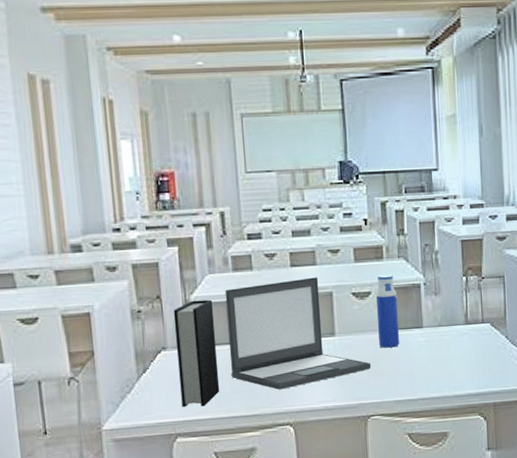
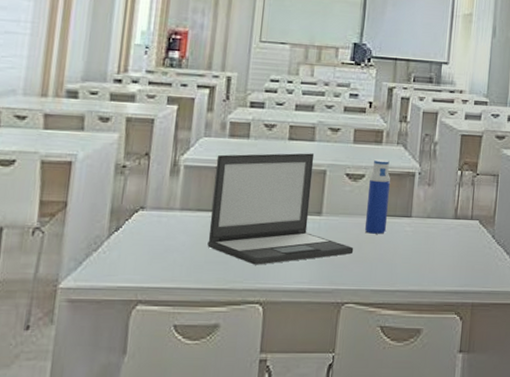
book: present [173,299,220,408] -> none [149,162,202,274]

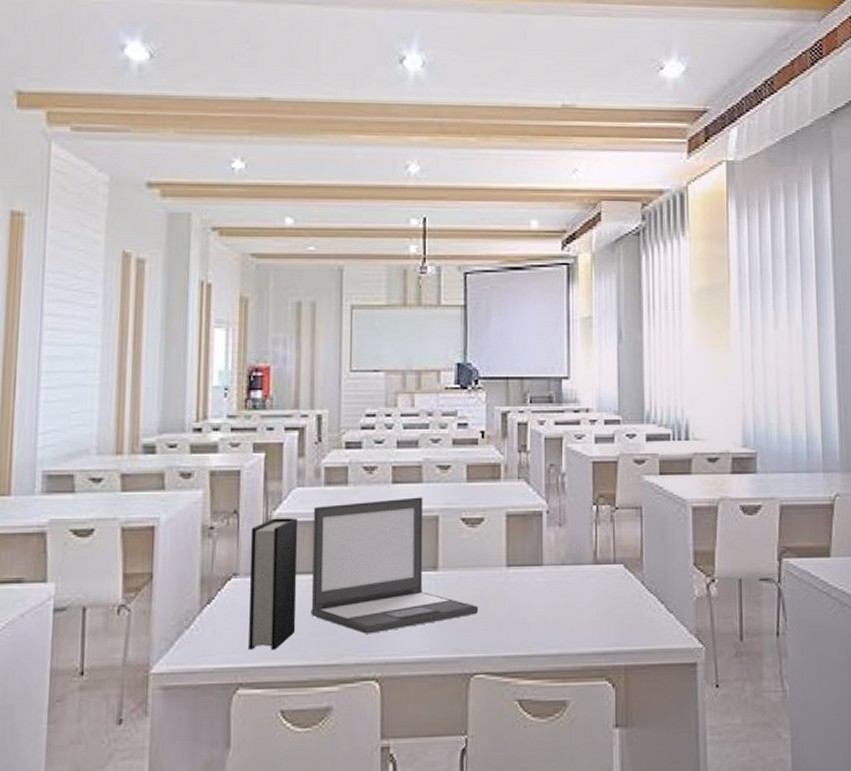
book: none [149,162,202,274] -> present [249,518,297,651]
water bottle: present [364,159,390,234] -> none [489,499,515,589]

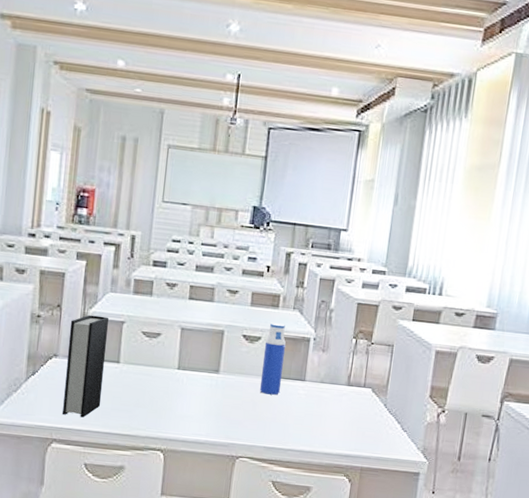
laptop: present [311,497,479,634] -> none [113,310,249,416]
water bottle: none [489,499,515,589] -> present [259,323,286,395]

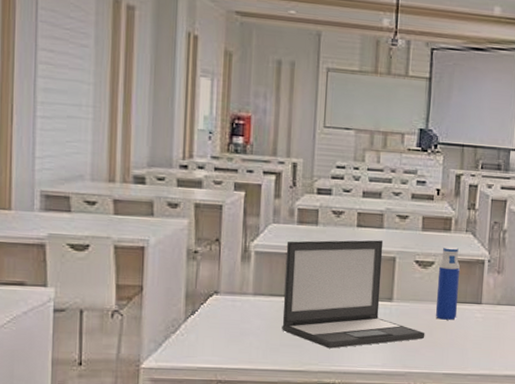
book: present [62,315,109,418] -> none [227,248,272,356]
laptop: none [113,310,249,416] -> present [282,240,425,349]

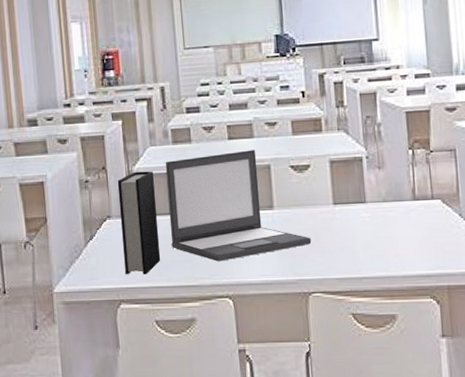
book: none [227,248,272,356] -> present [117,171,161,275]
water bottle: present [435,247,460,320] -> none [315,147,342,223]

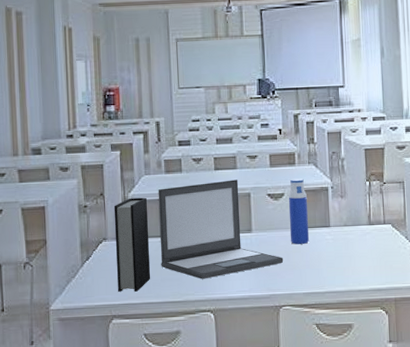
water bottle: none [315,147,342,223] -> present [288,178,310,245]

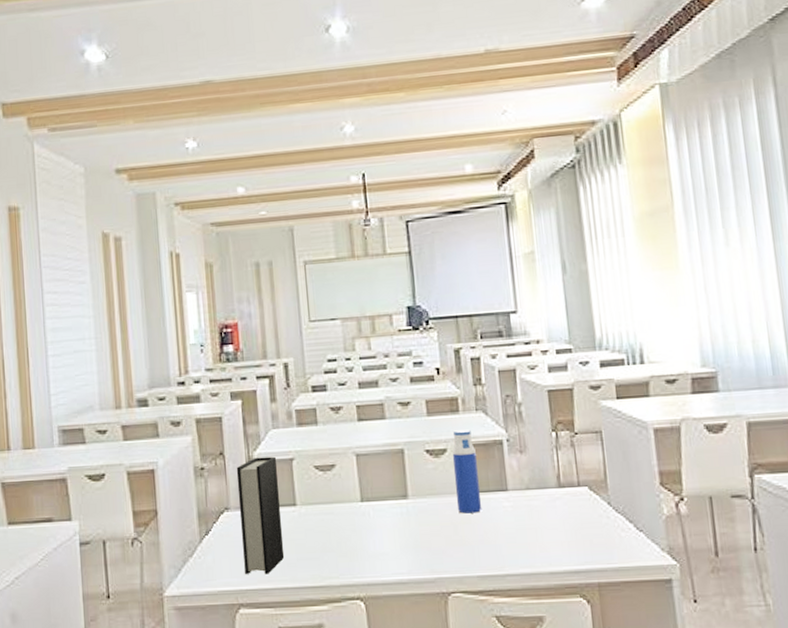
laptop: present [158,179,284,279] -> none [289,432,450,559]

